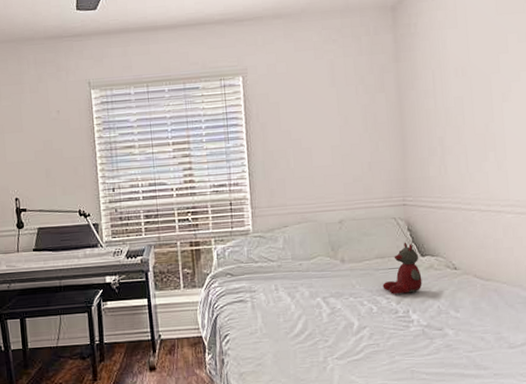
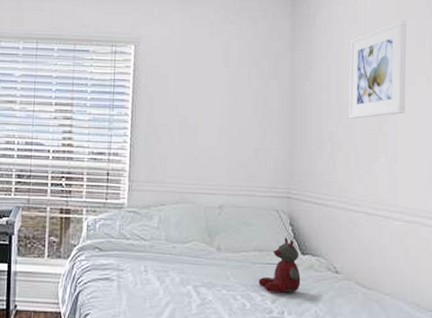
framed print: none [452,17,511,122] -> present [347,20,406,119]

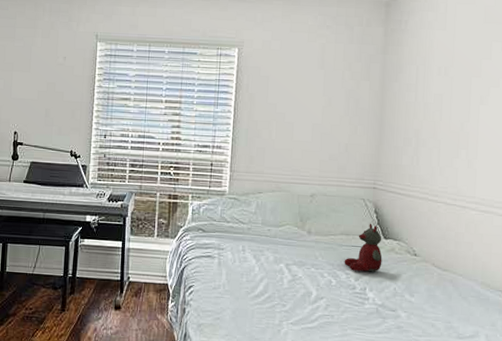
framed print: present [347,20,406,119] -> none [433,26,493,118]

